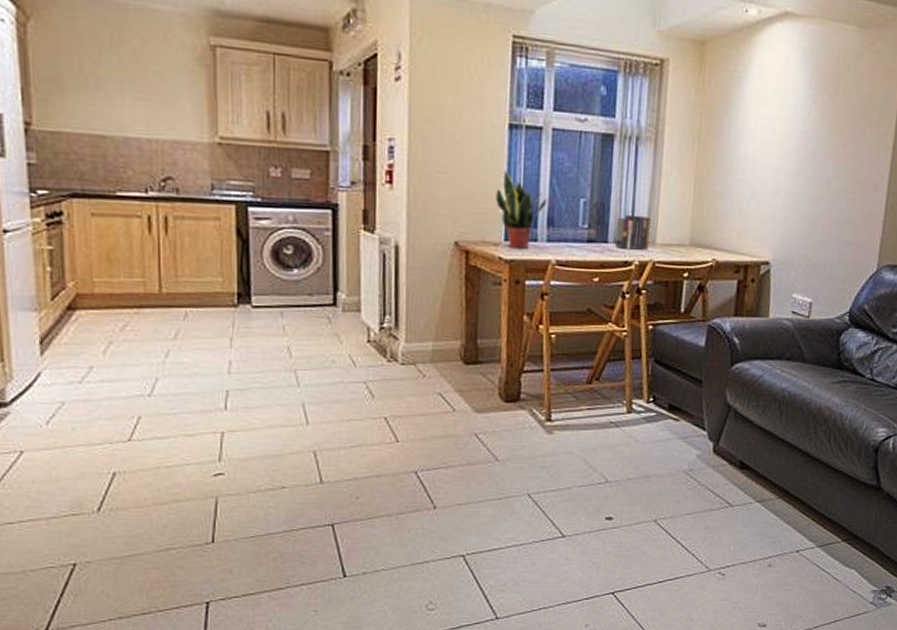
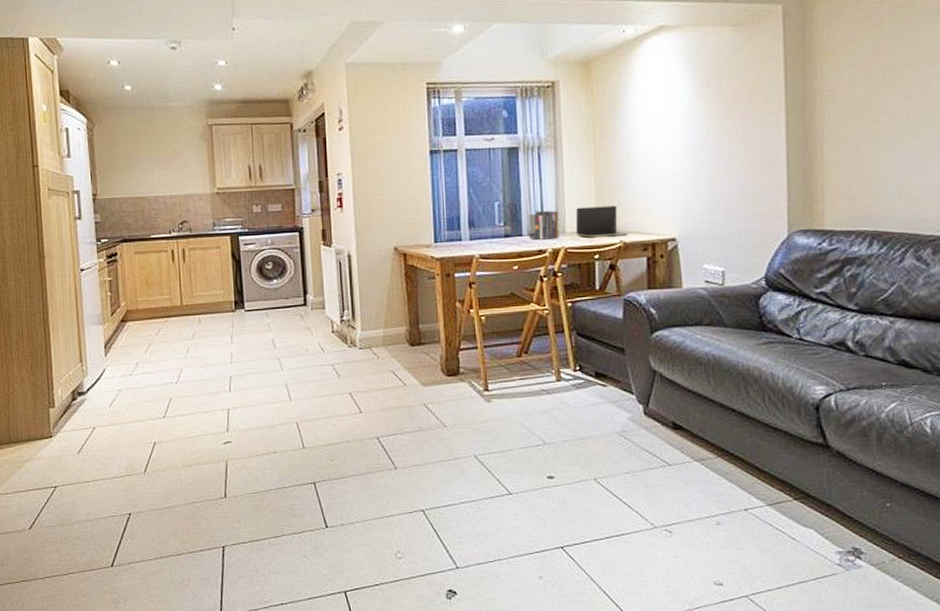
potted plant: present [496,170,547,250] -> none [424,187,467,249]
laptop computer: none [666,215,723,254] -> present [575,206,629,238]

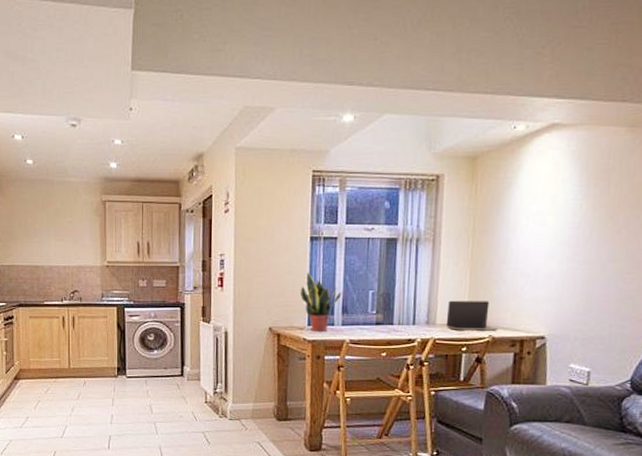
potted plant: none [424,187,467,249] -> present [301,272,342,332]
books: present [529,210,559,240] -> none [400,301,431,330]

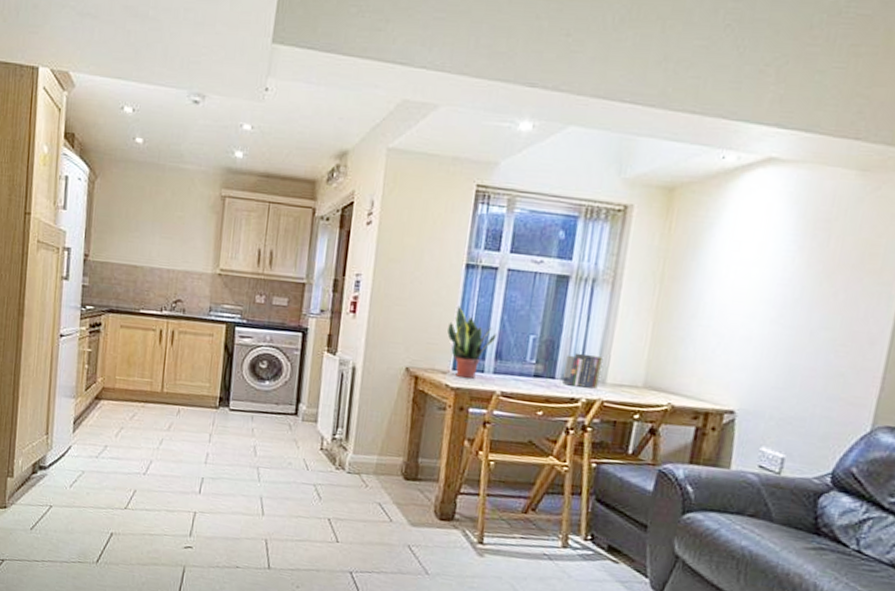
books: none [400,301,431,330] -> present [563,352,602,389]
laptop computer: present [446,300,499,331] -> none [617,357,680,399]

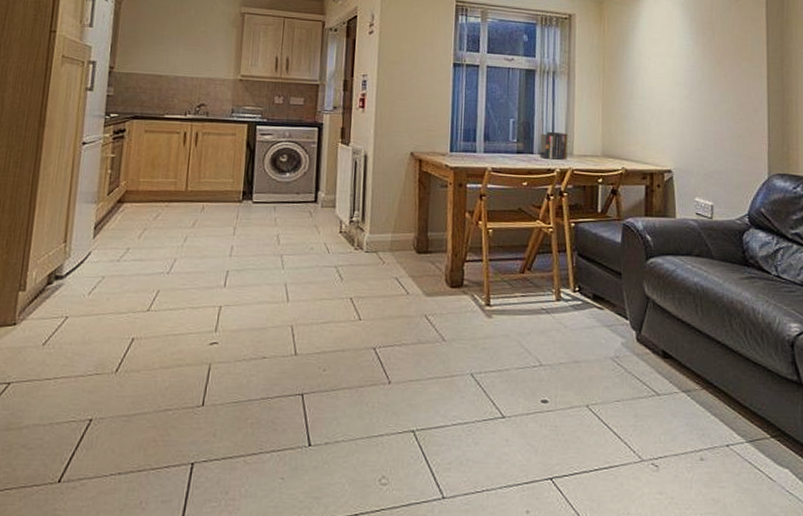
potted plant: present [447,305,497,380] -> none [443,97,484,159]

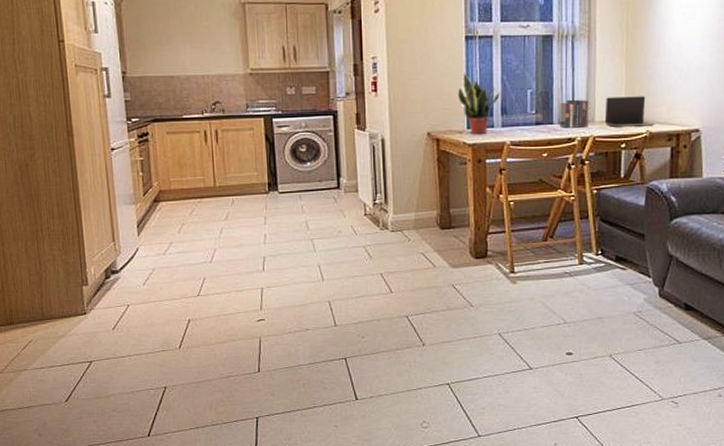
potted plant: none [443,97,484,159] -> present [458,73,500,135]
laptop computer: none [582,132,630,164] -> present [604,96,655,127]

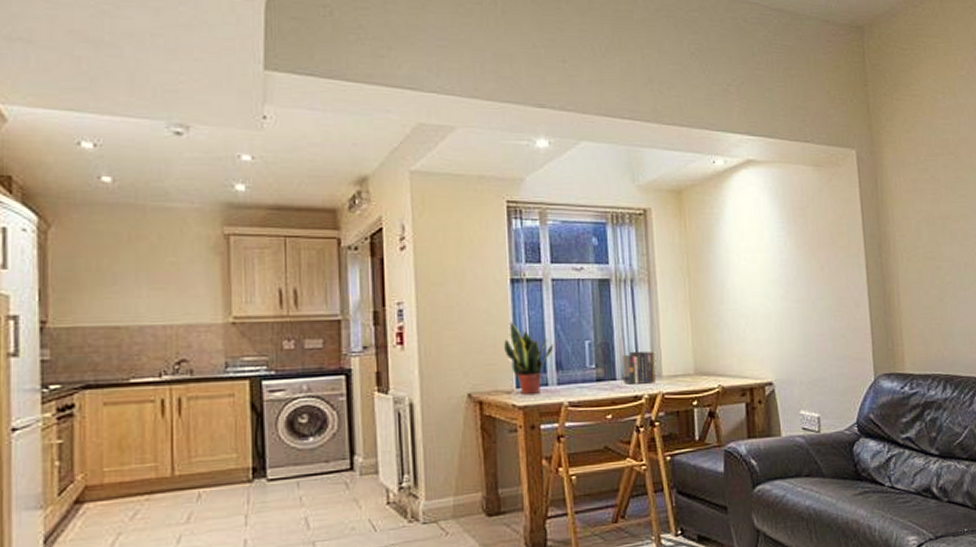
laptop computer: present [604,96,655,127] -> none [672,346,727,382]

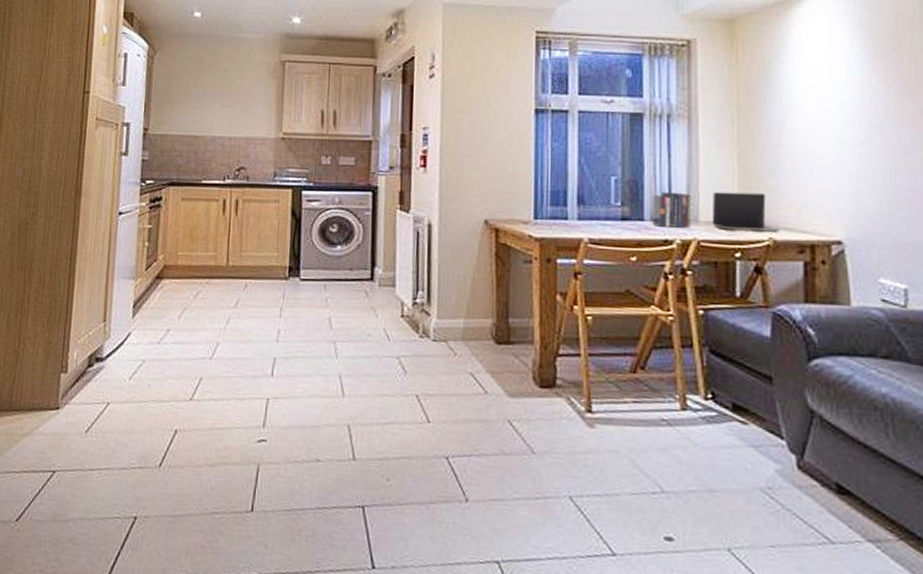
potted plant: present [504,321,554,396] -> none [524,152,576,228]
laptop computer: none [672,346,727,382] -> present [712,192,781,232]

